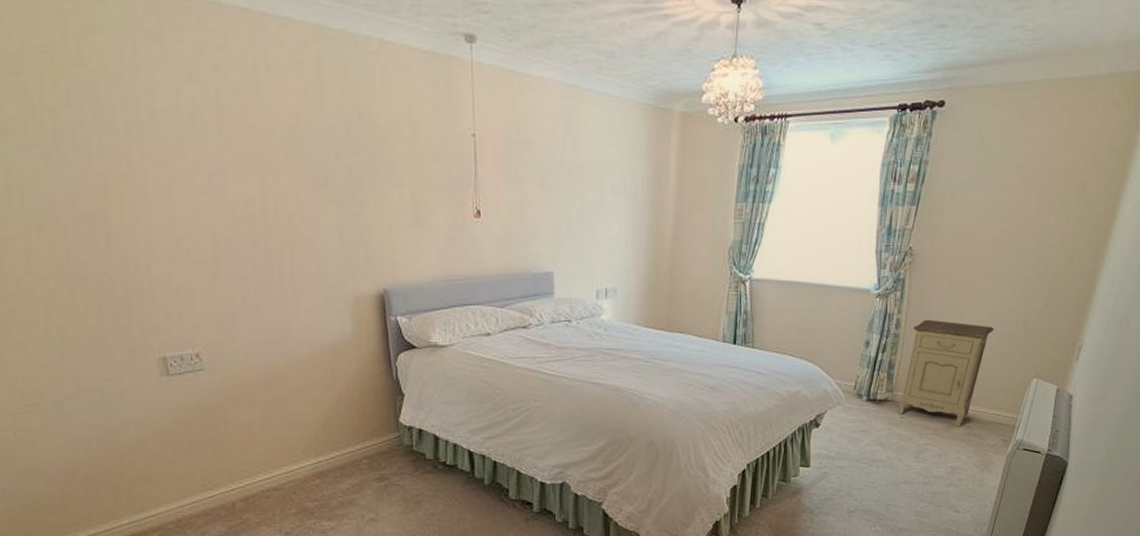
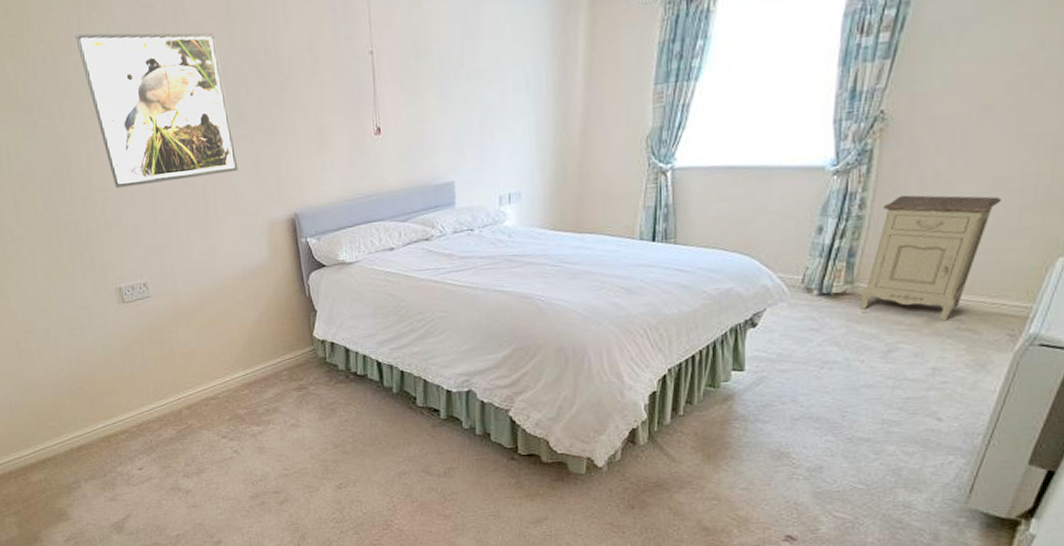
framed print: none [127,64,322,243] -> present [75,33,238,189]

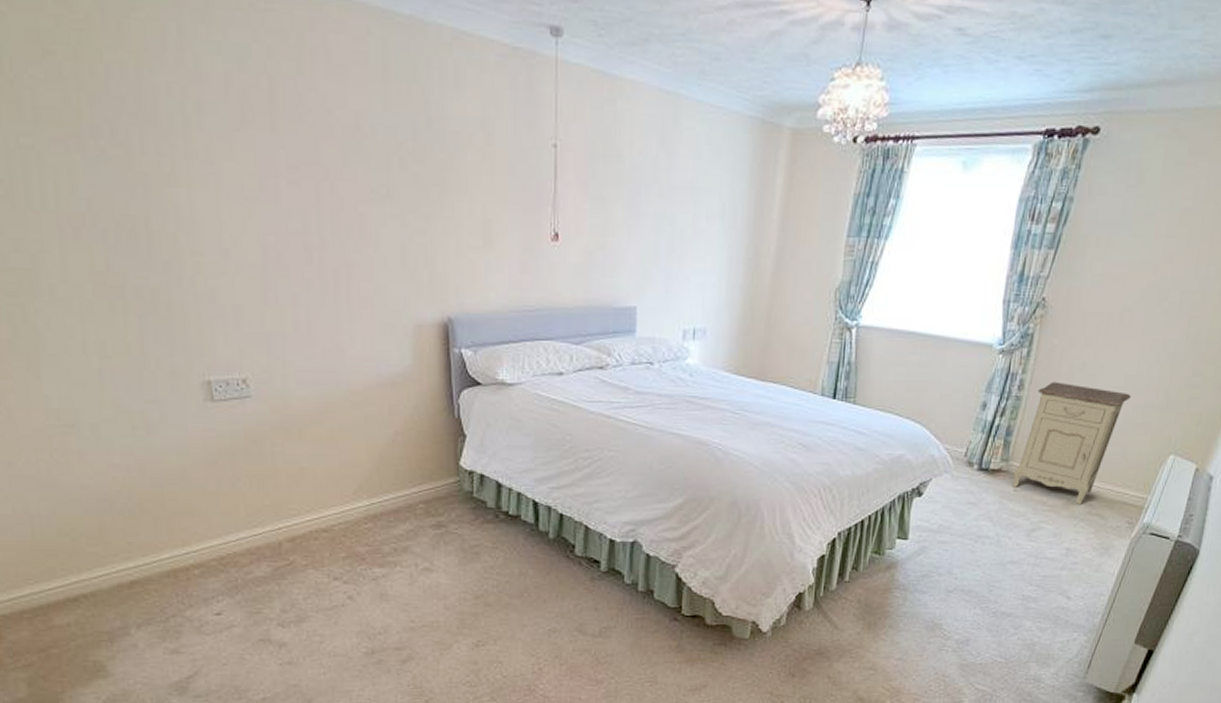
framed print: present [75,33,238,189] -> none [172,47,382,257]

